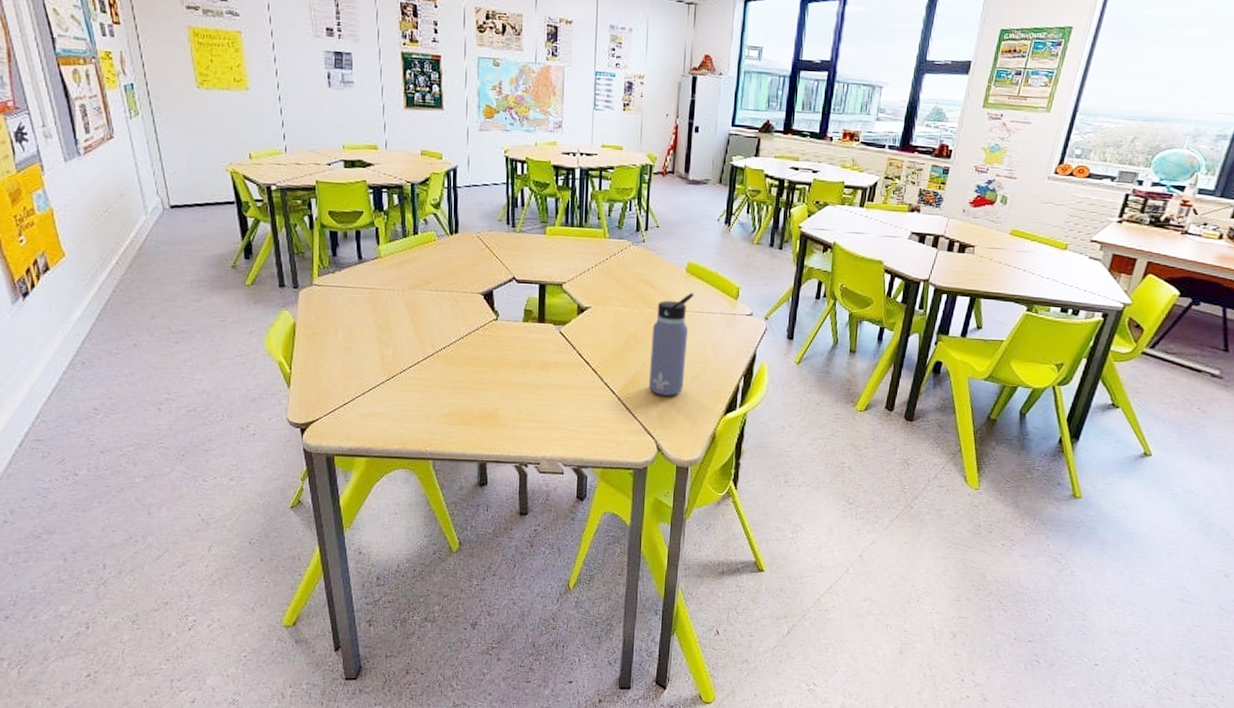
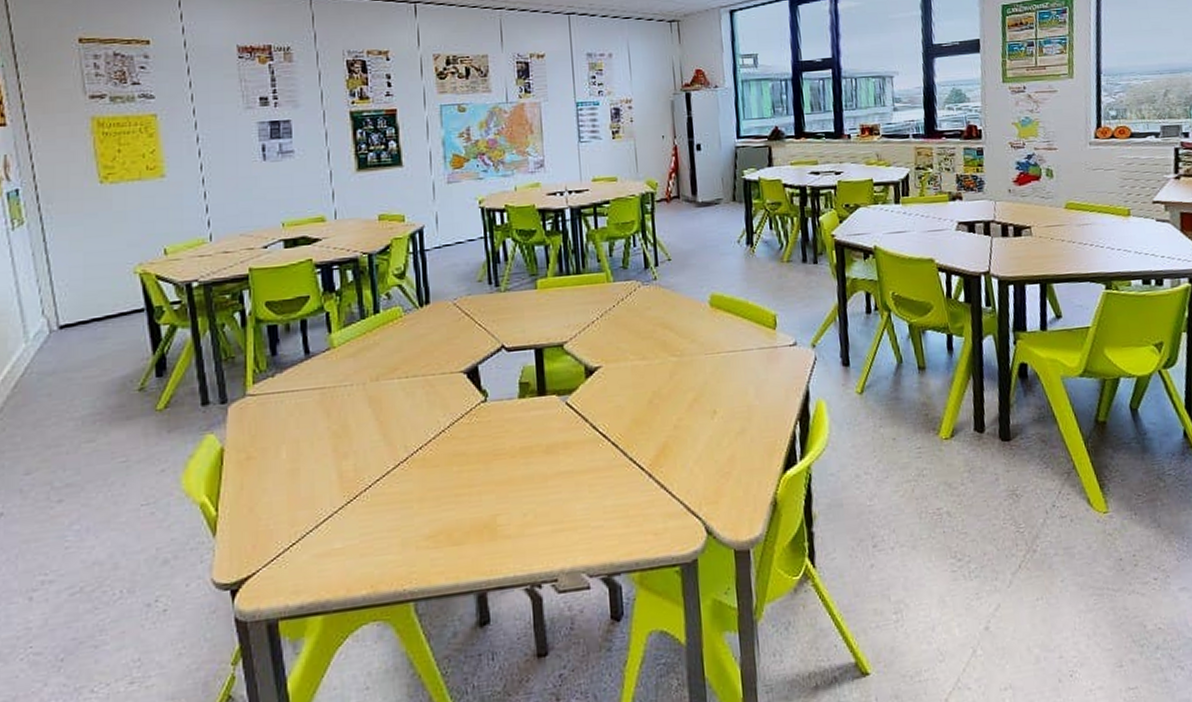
water bottle: present [649,292,695,396] -> none [679,329,728,462]

